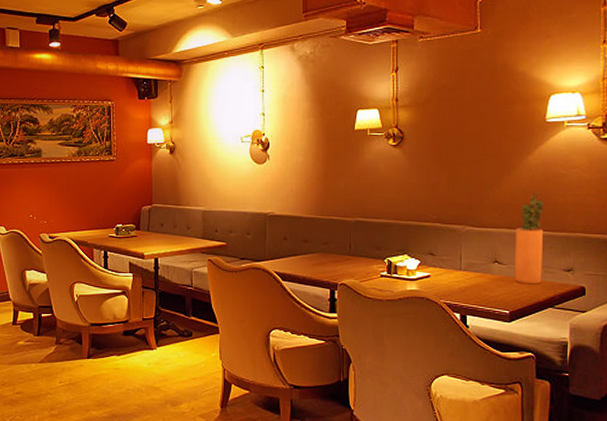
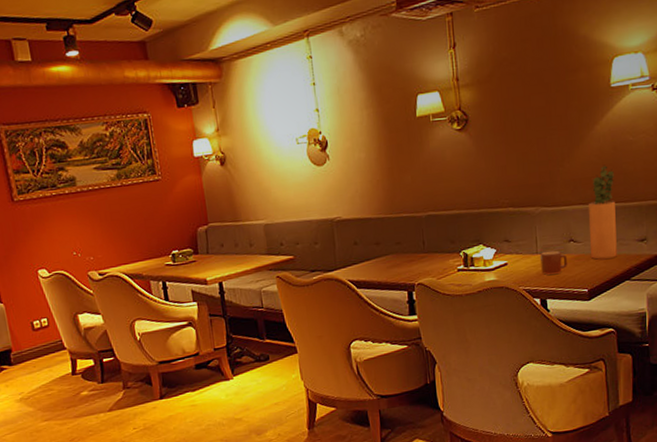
mug: none [463,269,490,293] -> present [539,250,567,276]

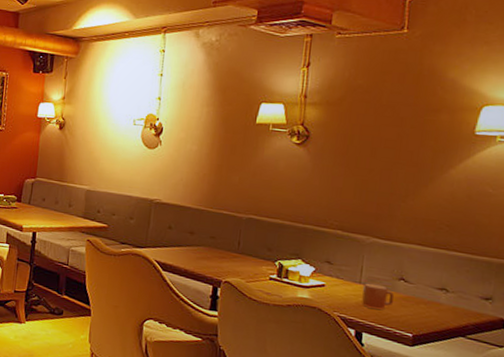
vase: present [588,164,617,260] -> none [421,210,464,310]

